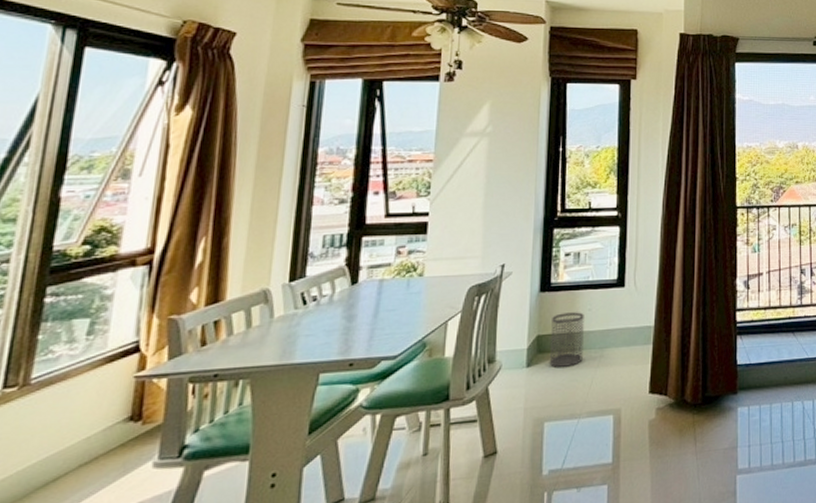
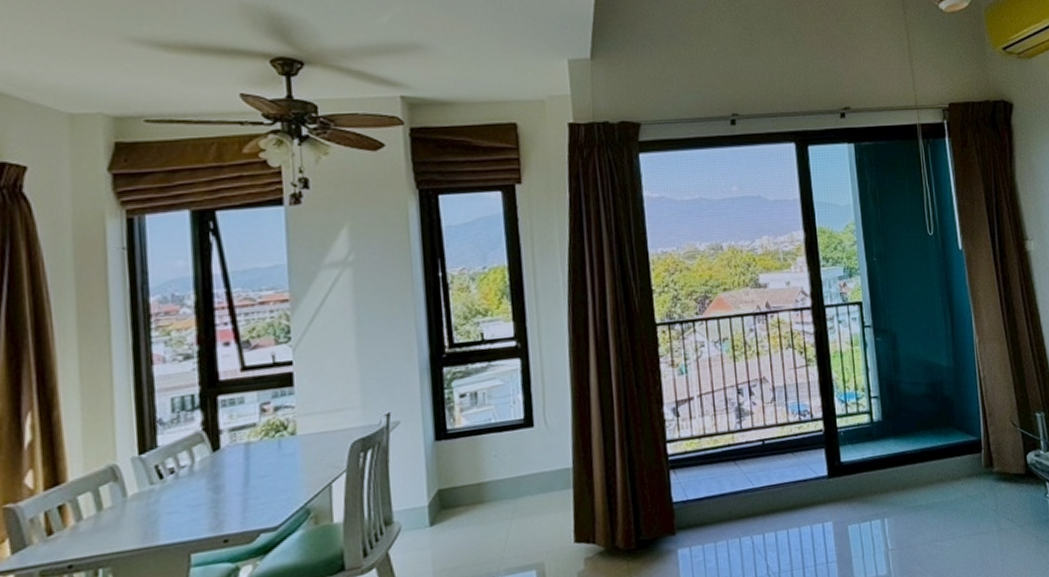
wastebasket: present [550,312,584,367] -> none [453,459,494,524]

